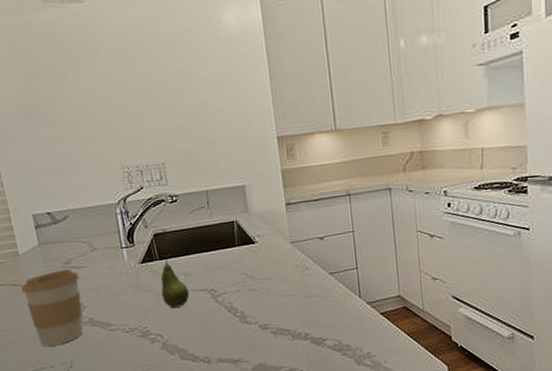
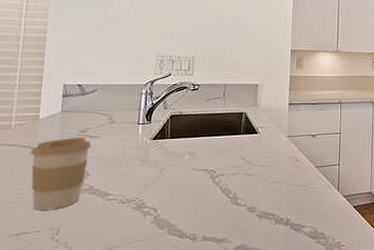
fruit: present [161,254,190,309] -> none [164,134,191,185]

